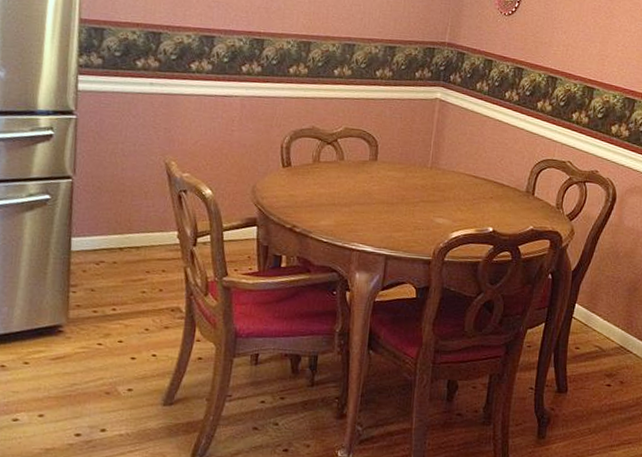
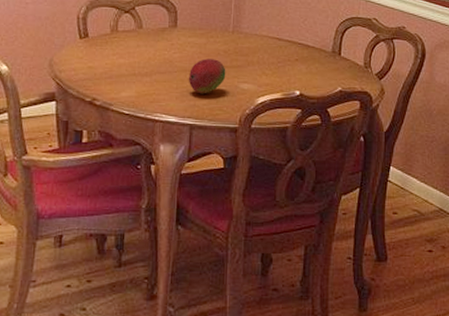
fruit: none [385,192,423,227] -> present [188,59,226,94]

